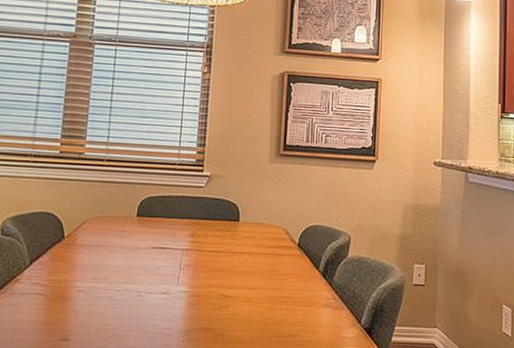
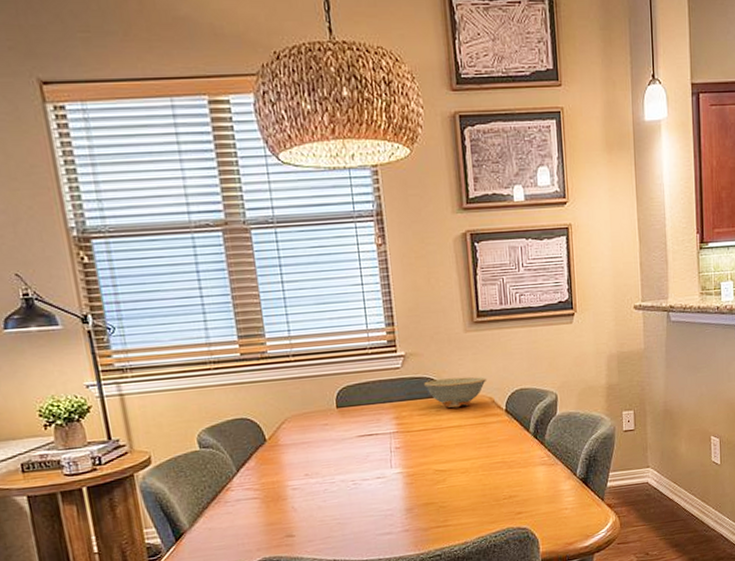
dish: none [223,203,285,235] -> present [424,377,487,408]

